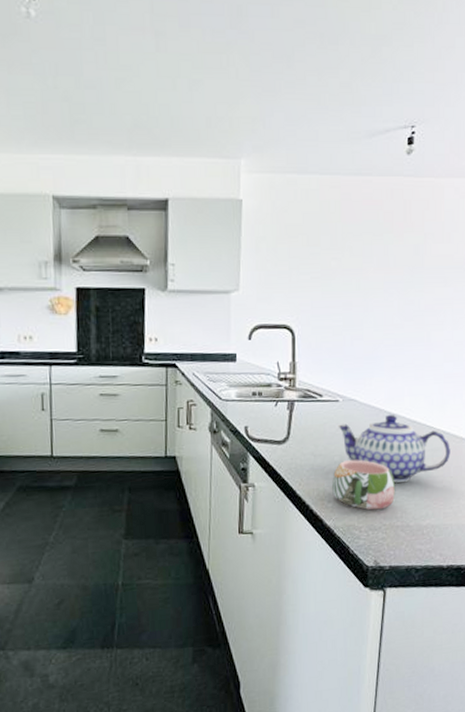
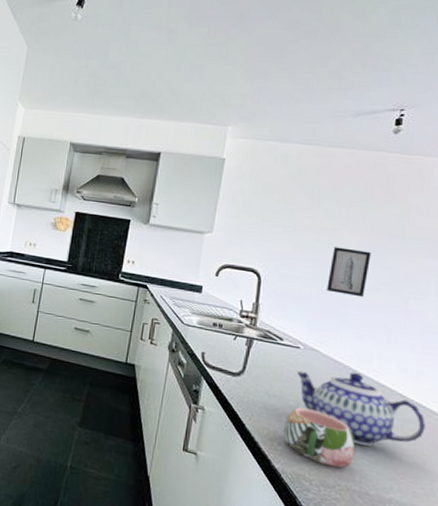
wall art: none [358,287,395,338] -> present [327,247,371,298]

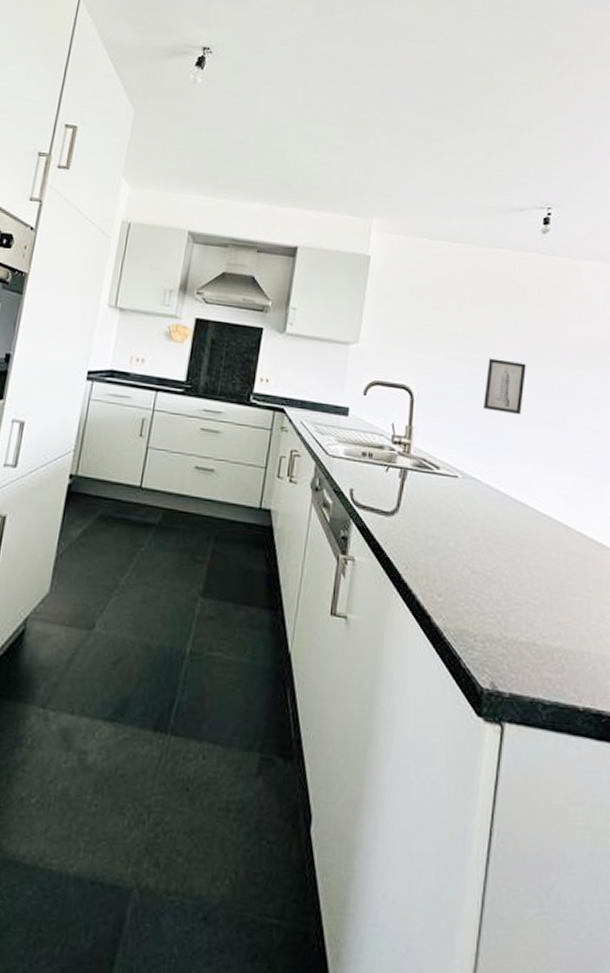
mug: present [283,407,355,468] -> none [444,548,519,617]
teapot: present [296,370,426,446] -> none [455,501,588,587]

